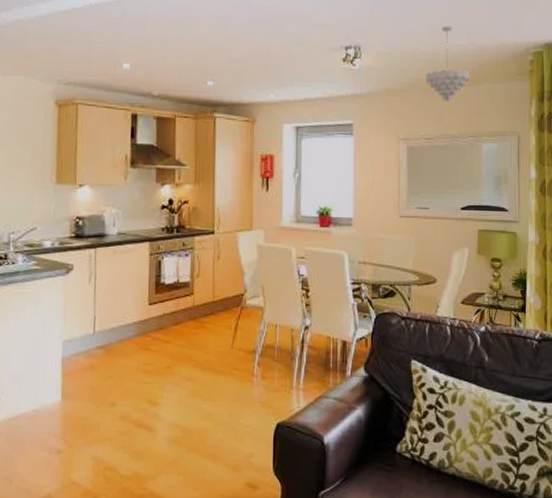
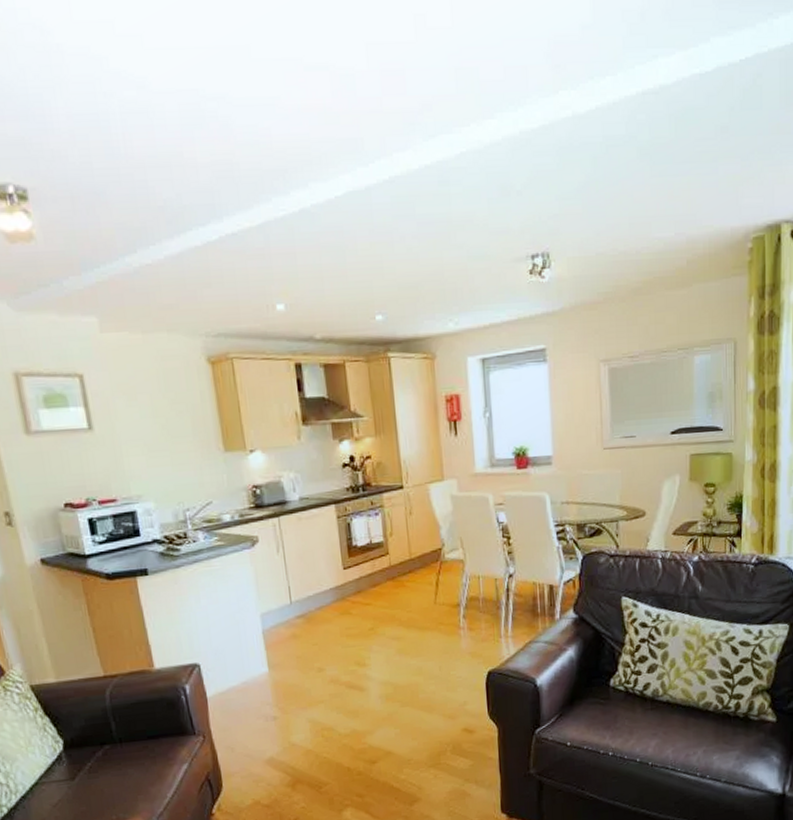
pendant light: present [425,26,470,101] -> none [626,215,678,310]

